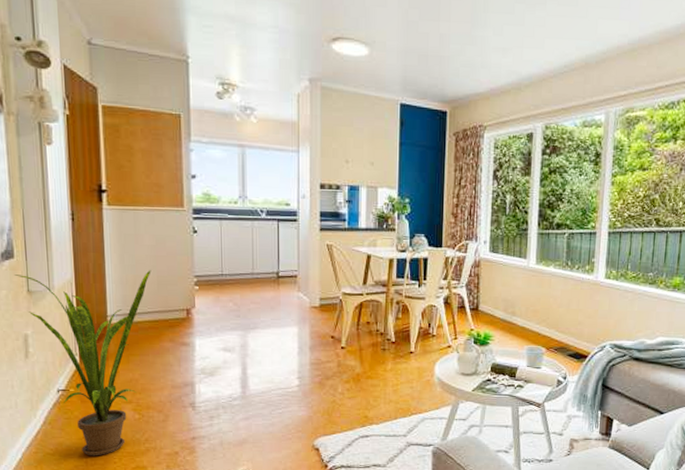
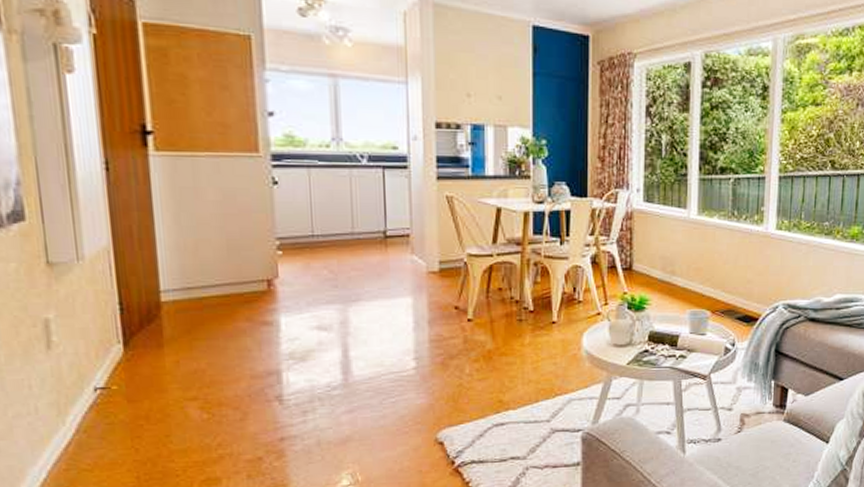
house plant: present [15,270,151,456] -> none [27,232,218,470]

